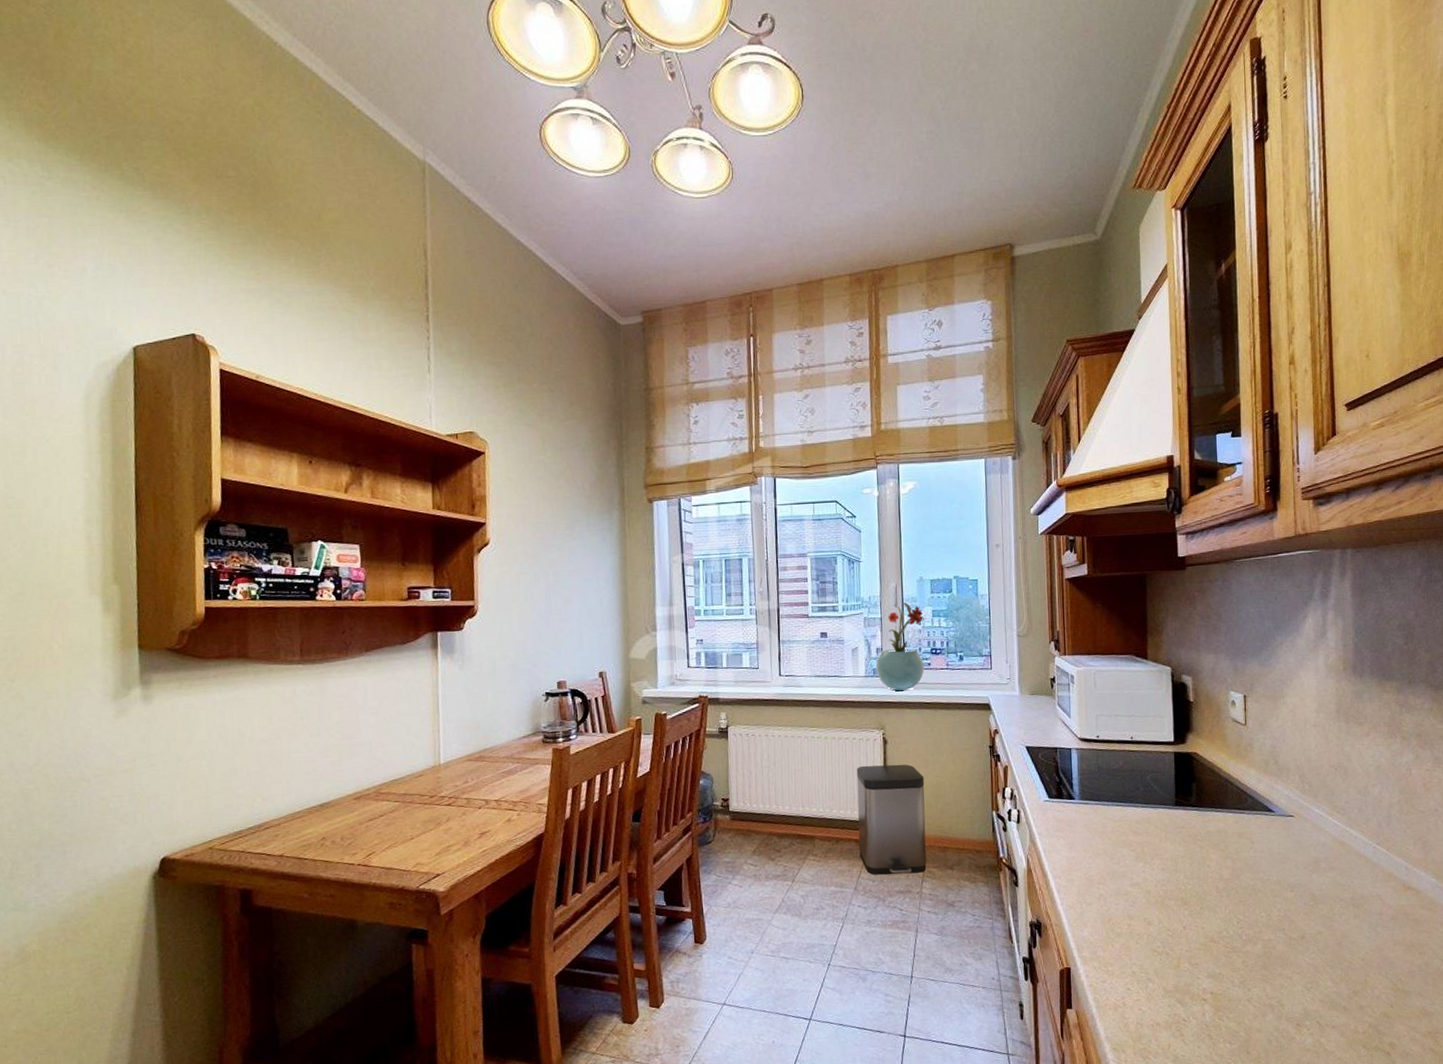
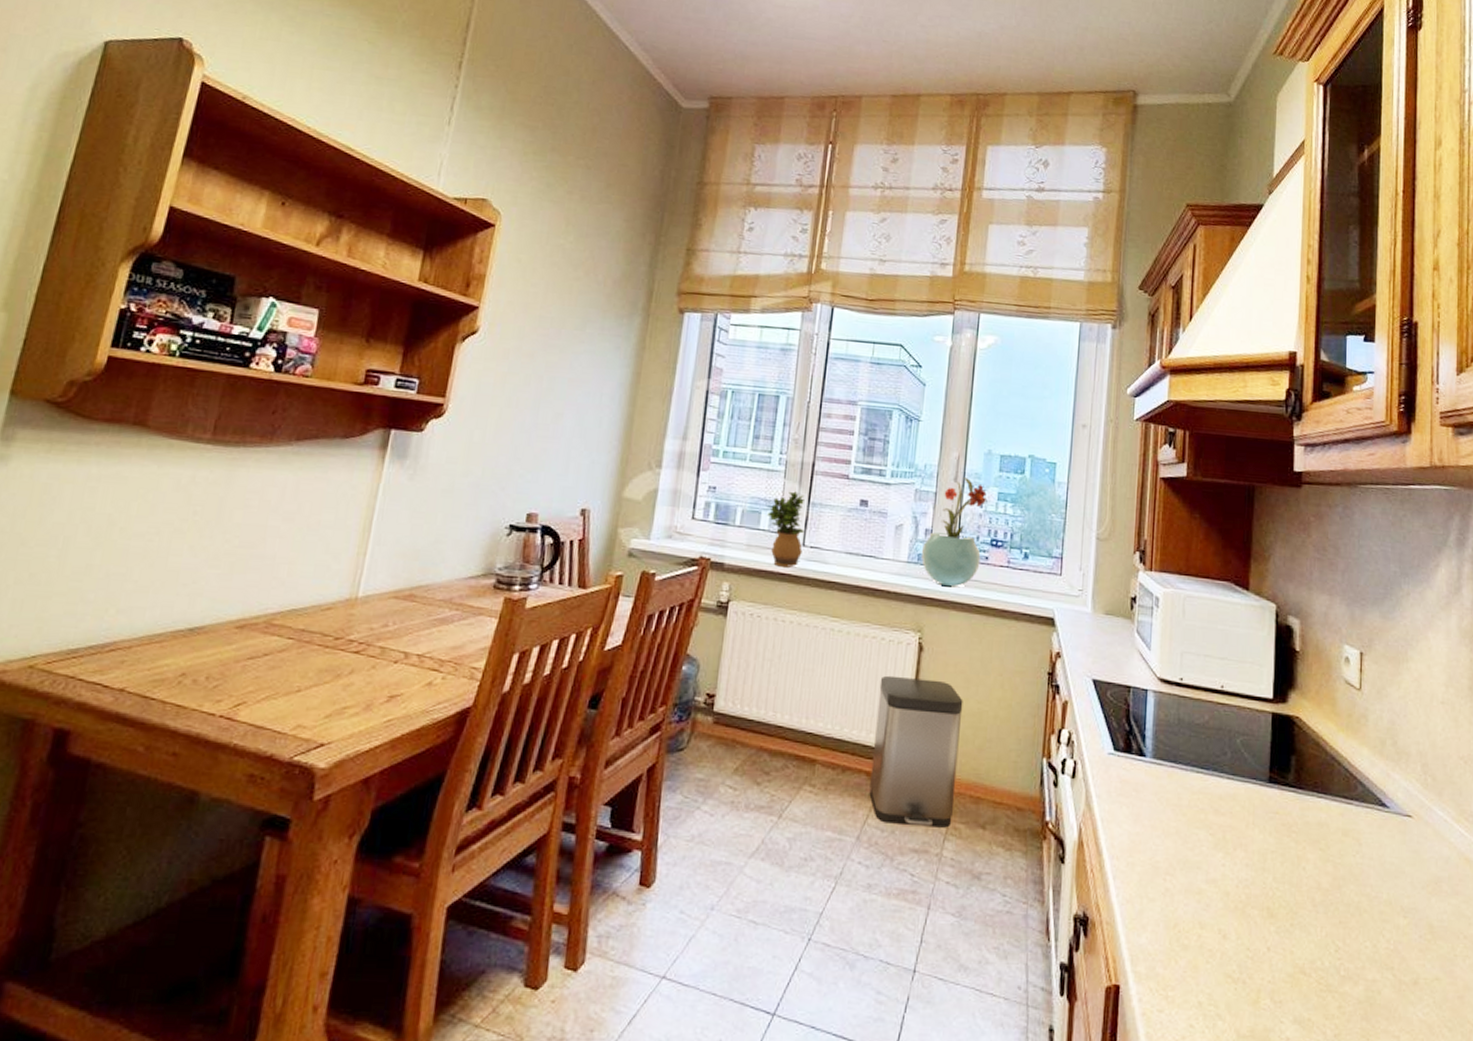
potted plant: none [747,634,780,695] -> present [767,491,805,568]

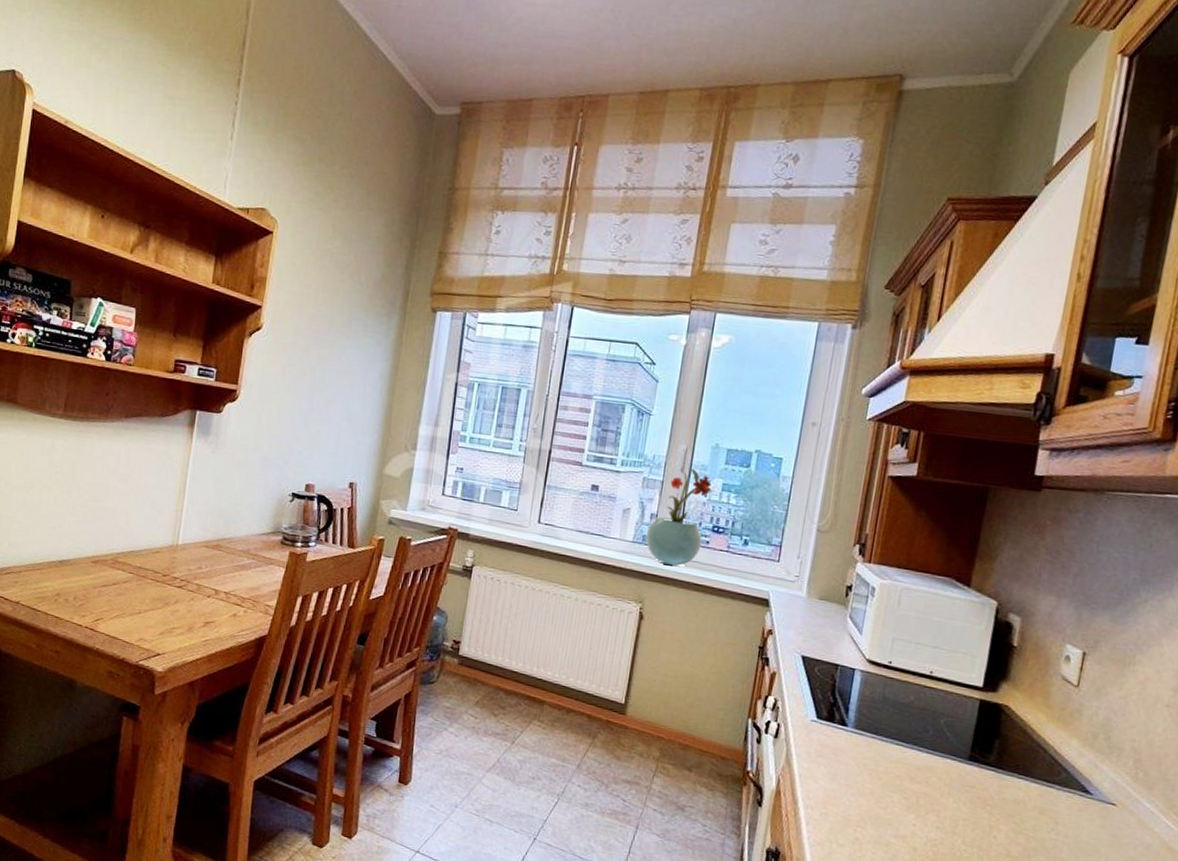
potted plant: present [767,491,805,568] -> none [507,475,541,541]
pedal bin: present [869,675,963,828] -> none [589,637,678,767]

